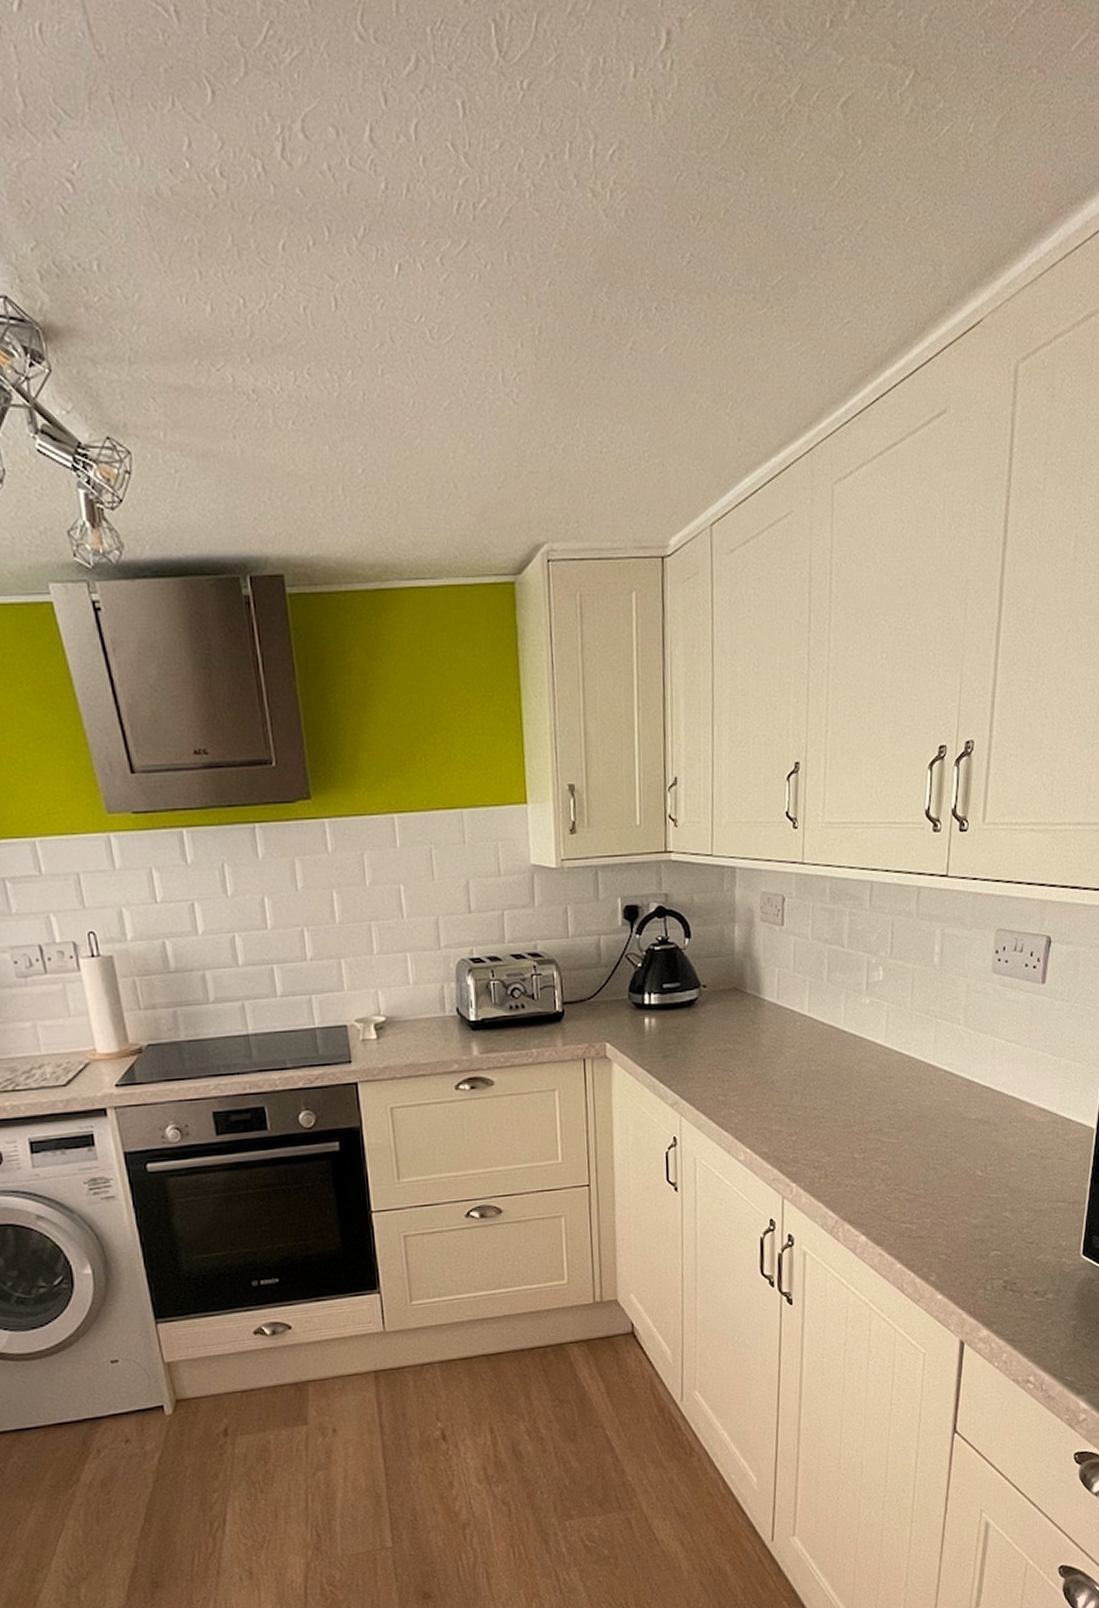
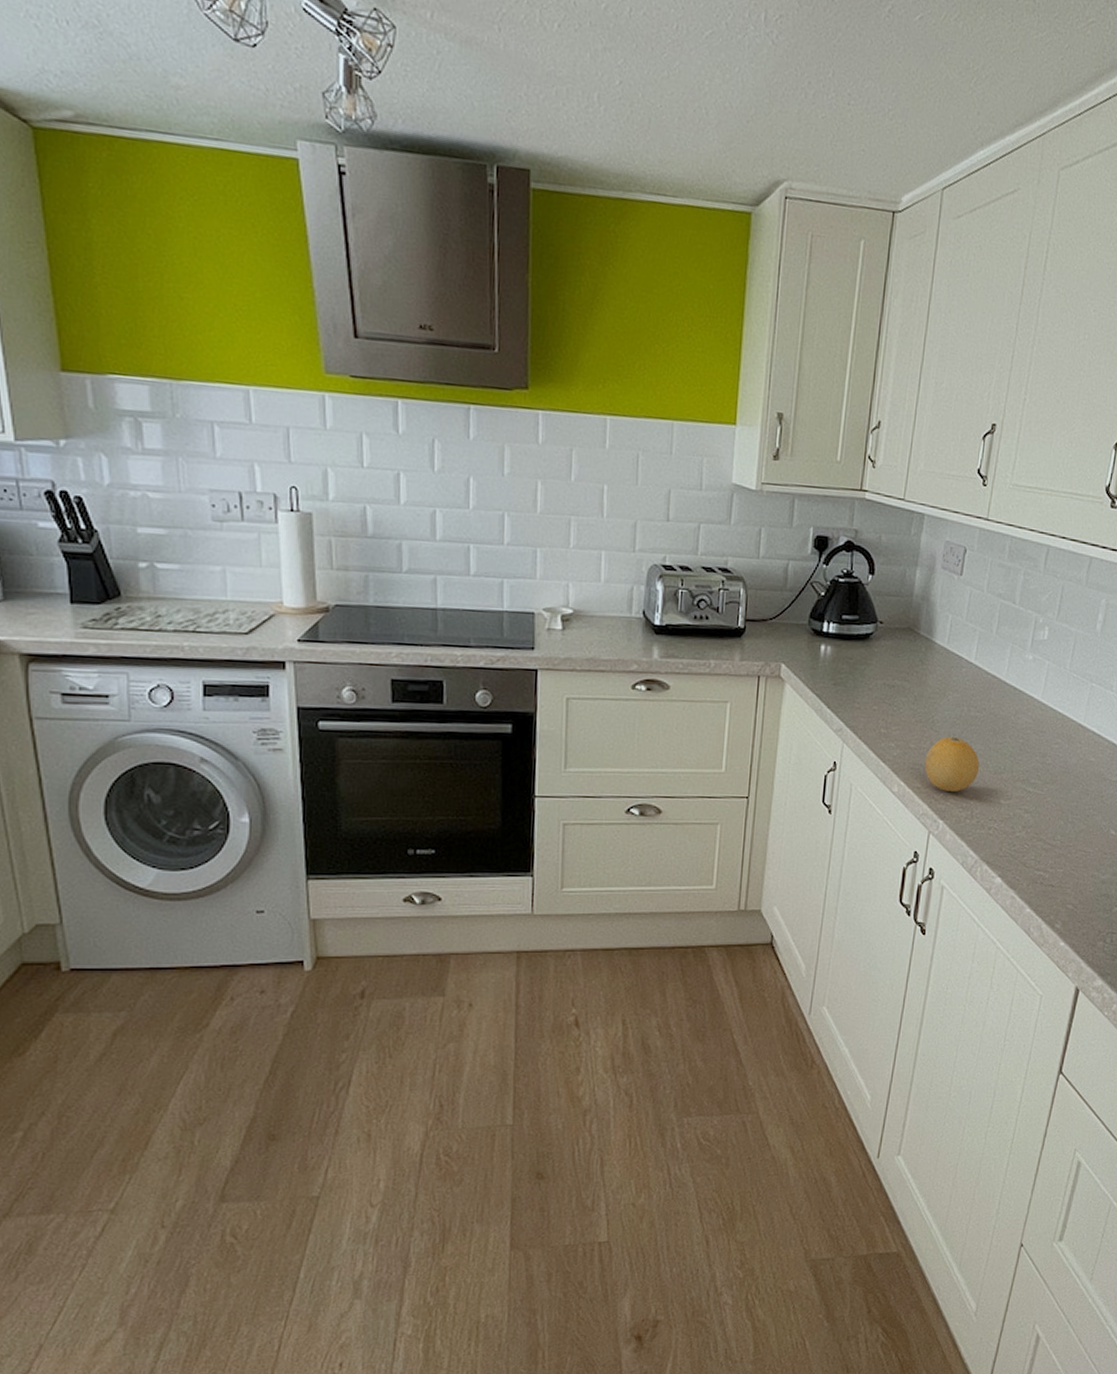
fruit: none [769,1094,827,1153] -> present [924,736,979,792]

